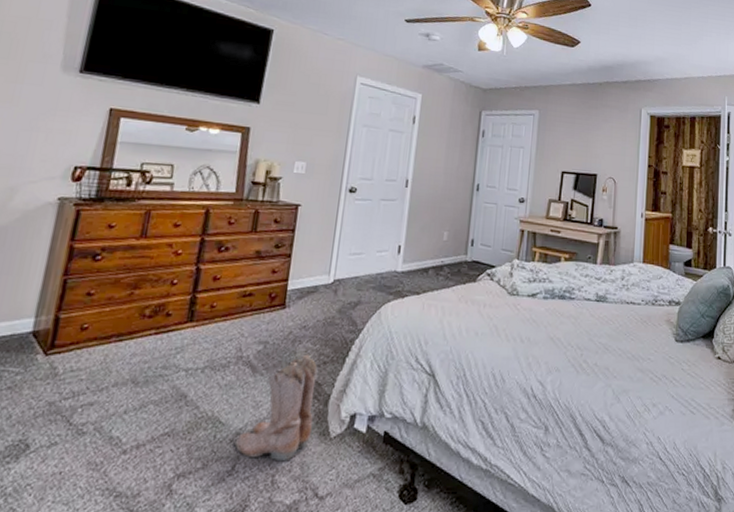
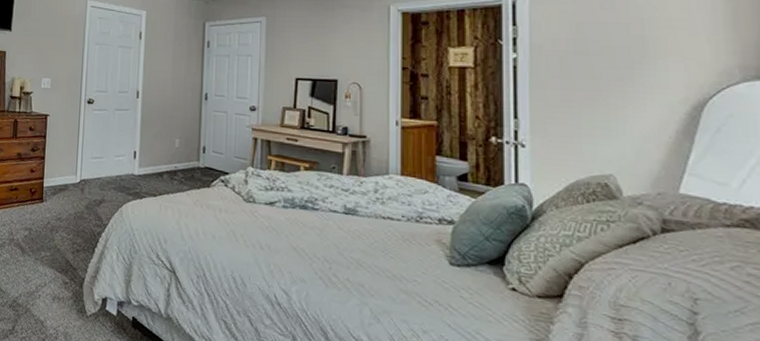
boots: present [234,354,318,462] -> none [13,242,72,330]

